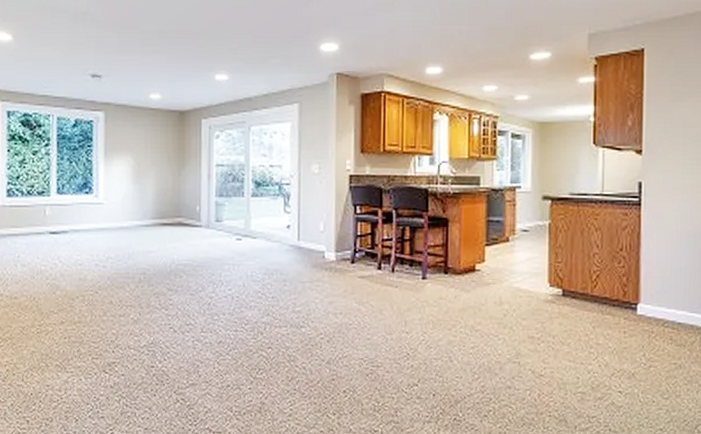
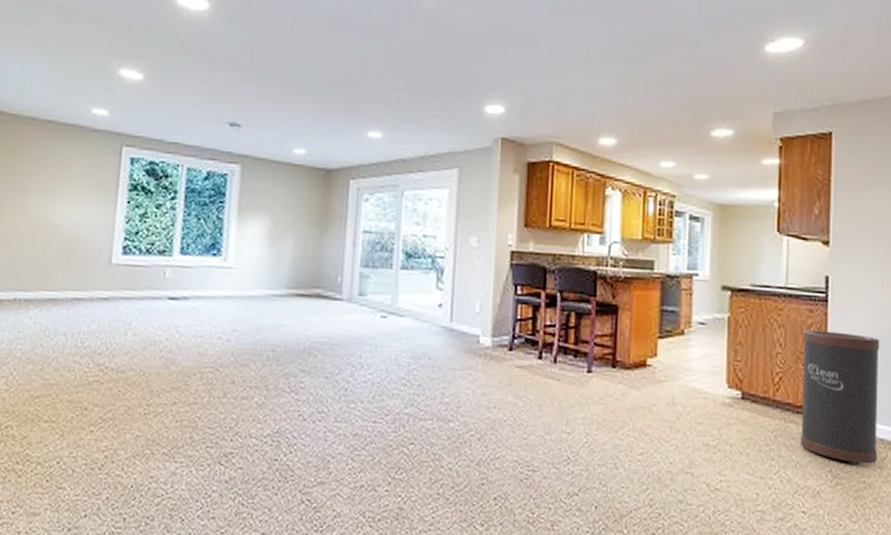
trash can: none [616,231,690,350] -> present [800,330,880,466]

